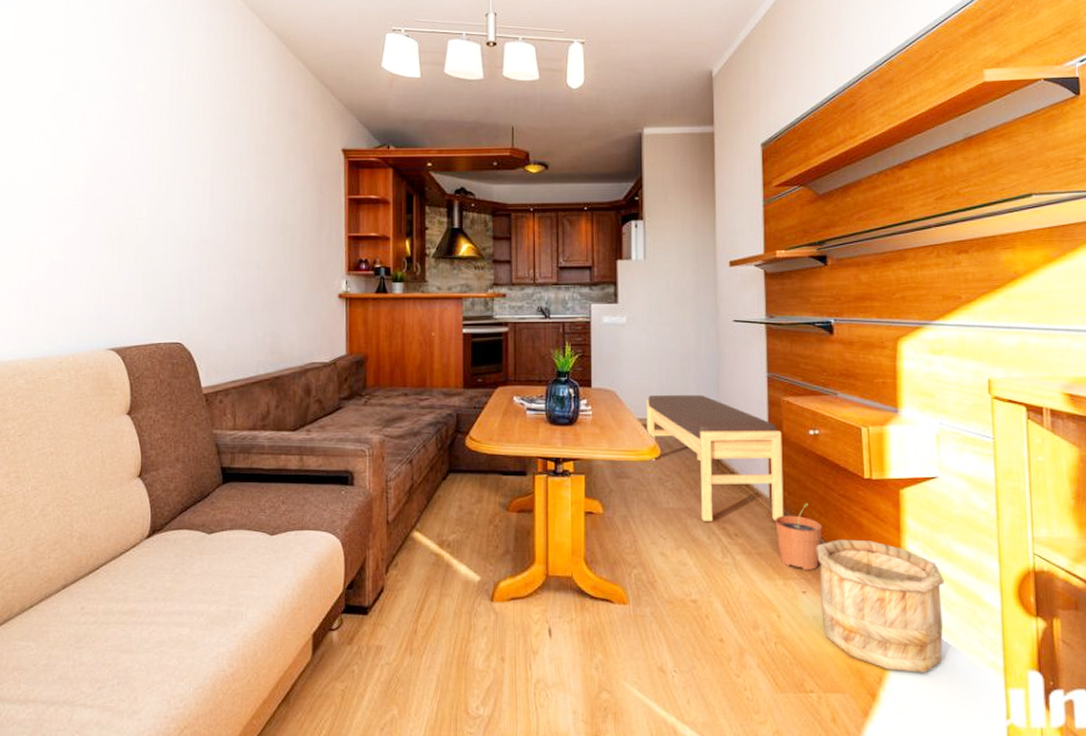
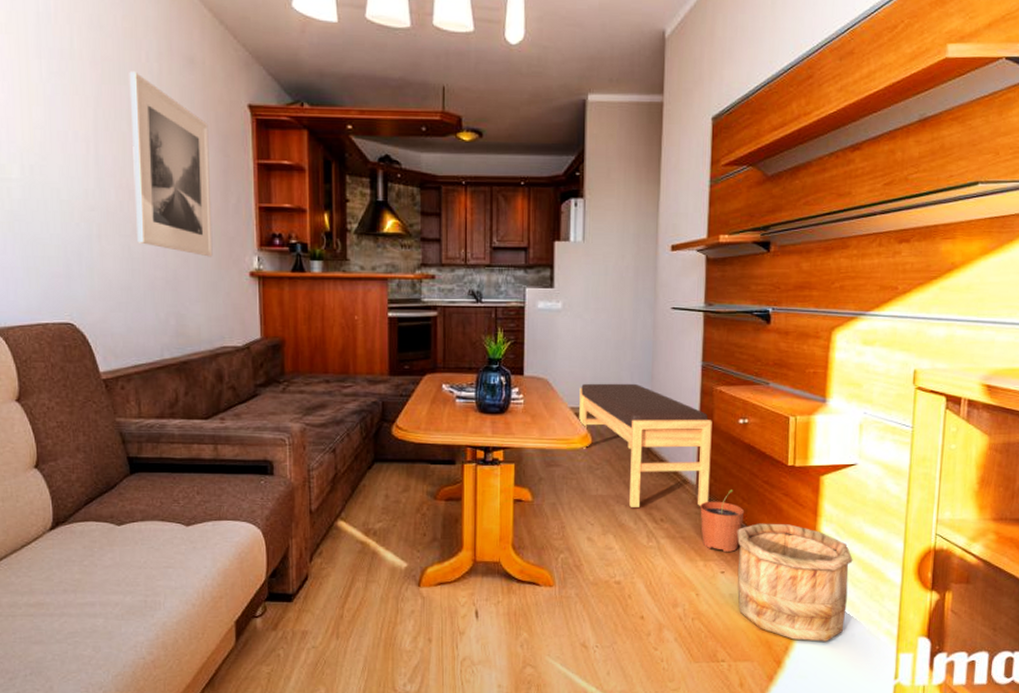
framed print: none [241,125,307,282] -> present [129,71,213,257]

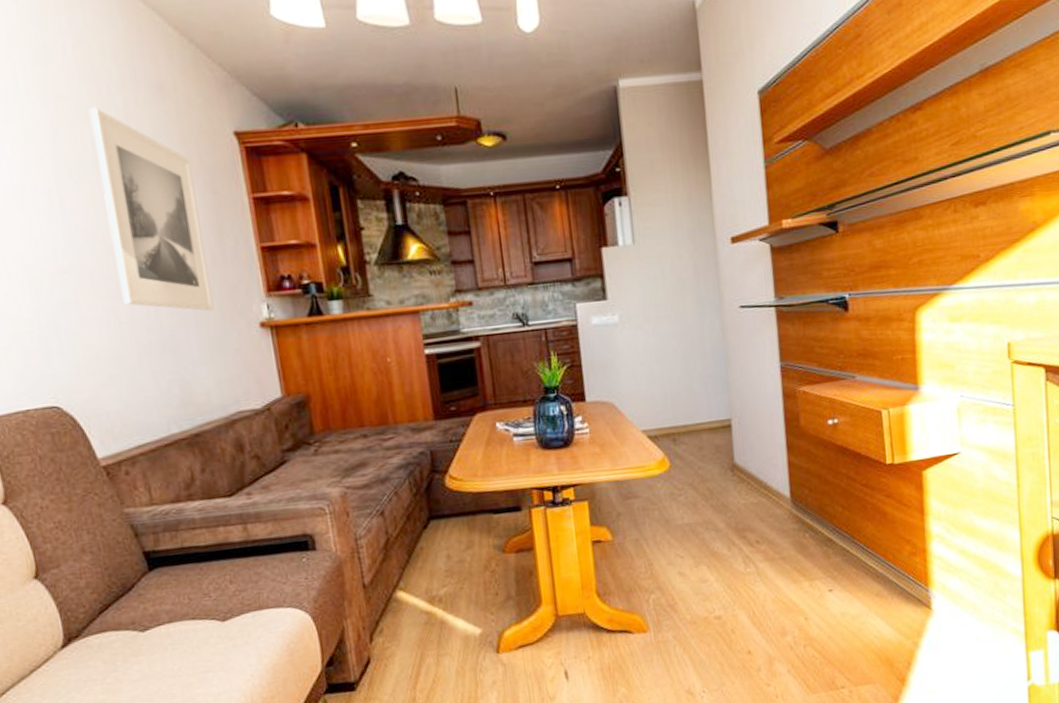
bench: present [579,383,712,507] -> none [650,395,806,533]
plant pot: present [700,489,745,552] -> none [797,498,847,568]
wooden bucket: present [736,523,853,642] -> none [840,527,968,654]

